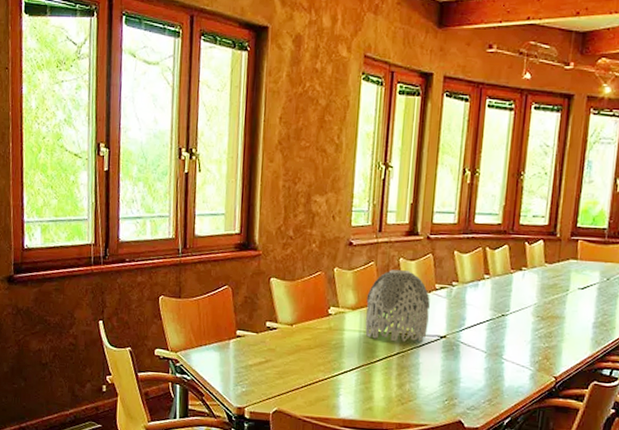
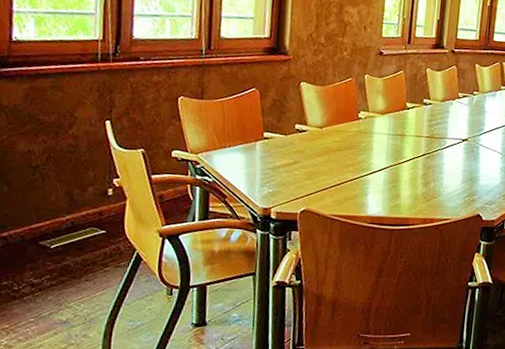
vase: present [365,269,430,342] -> none [393,78,454,144]

